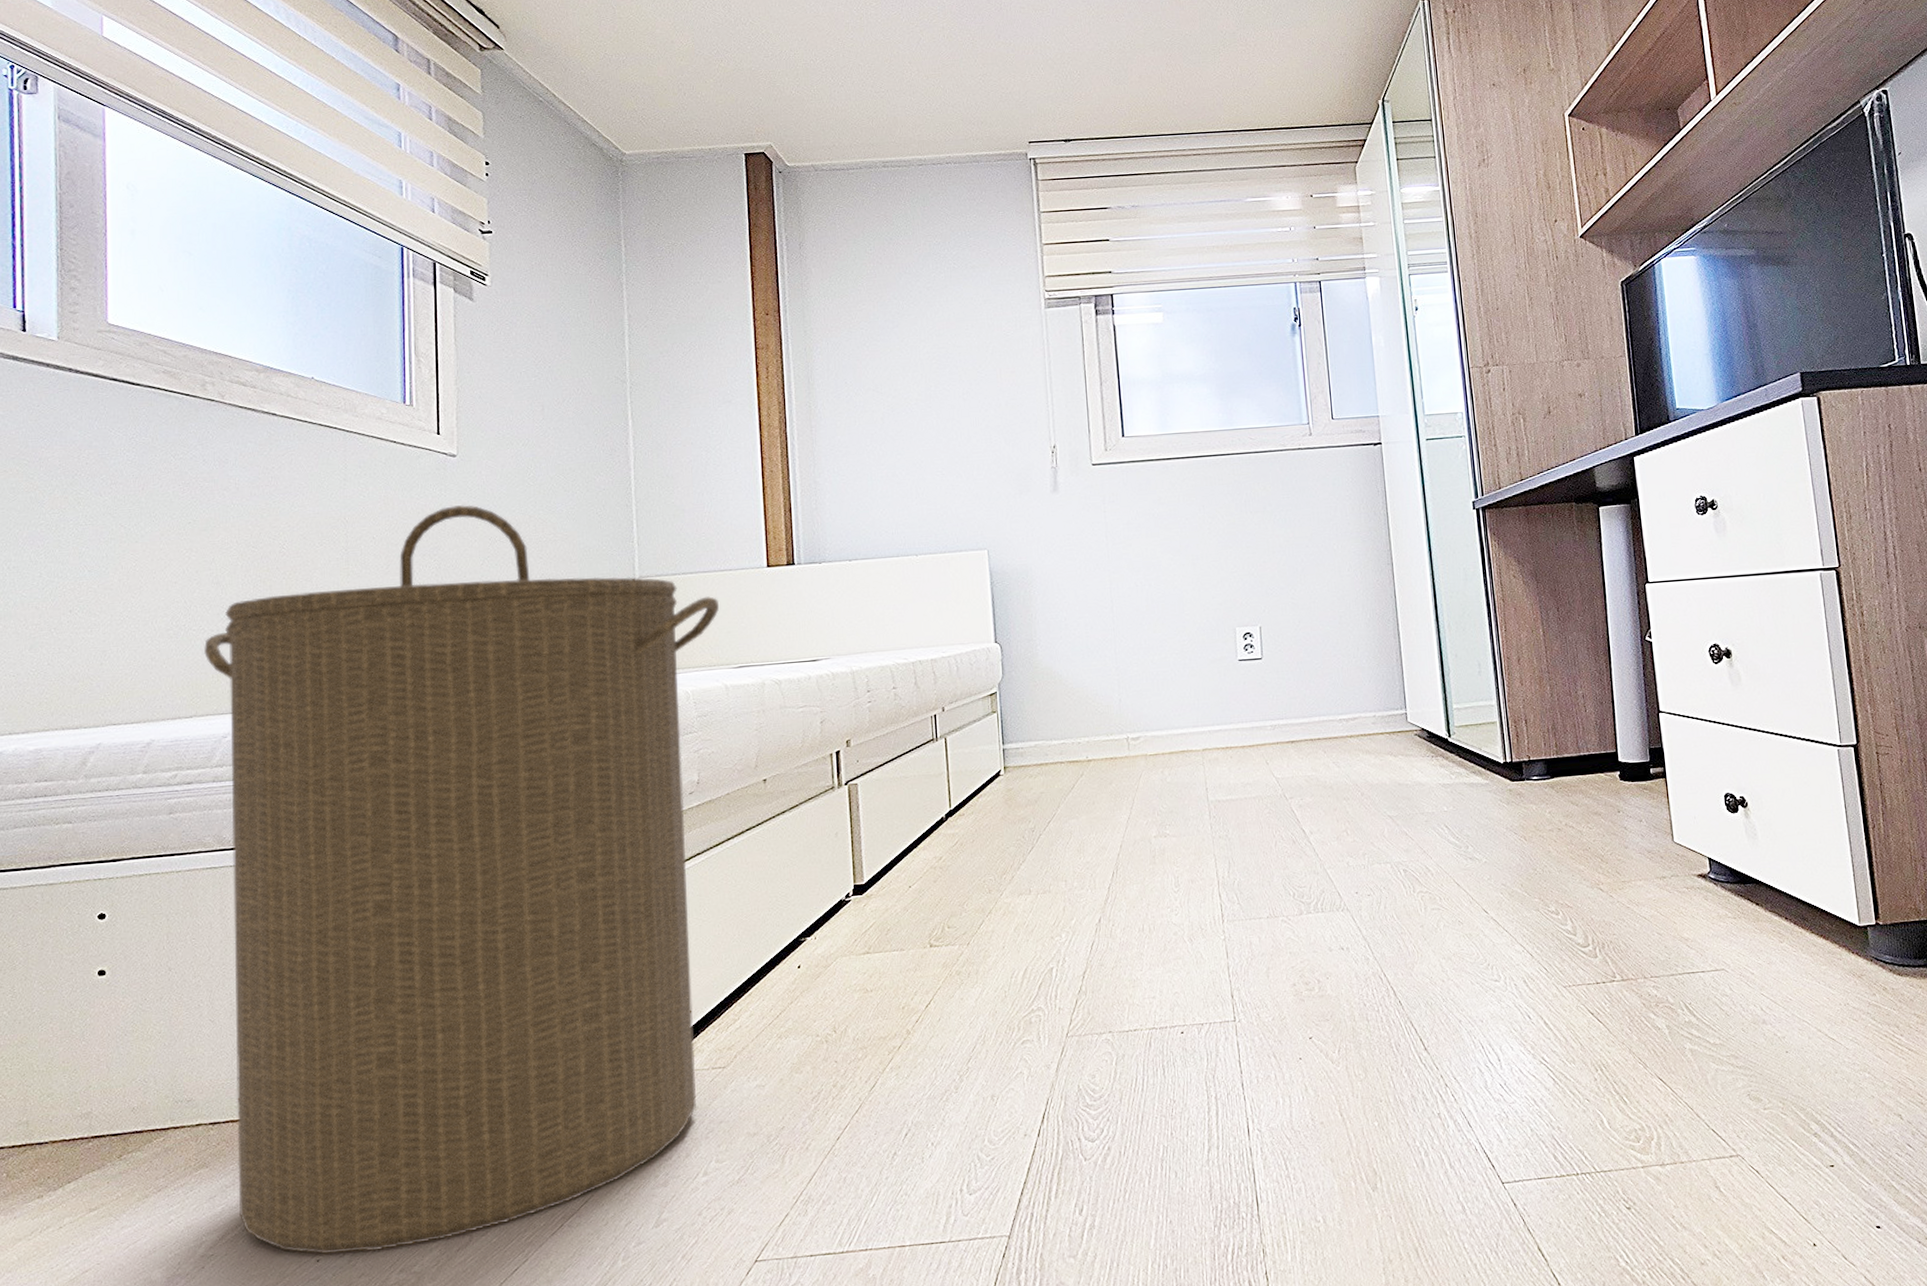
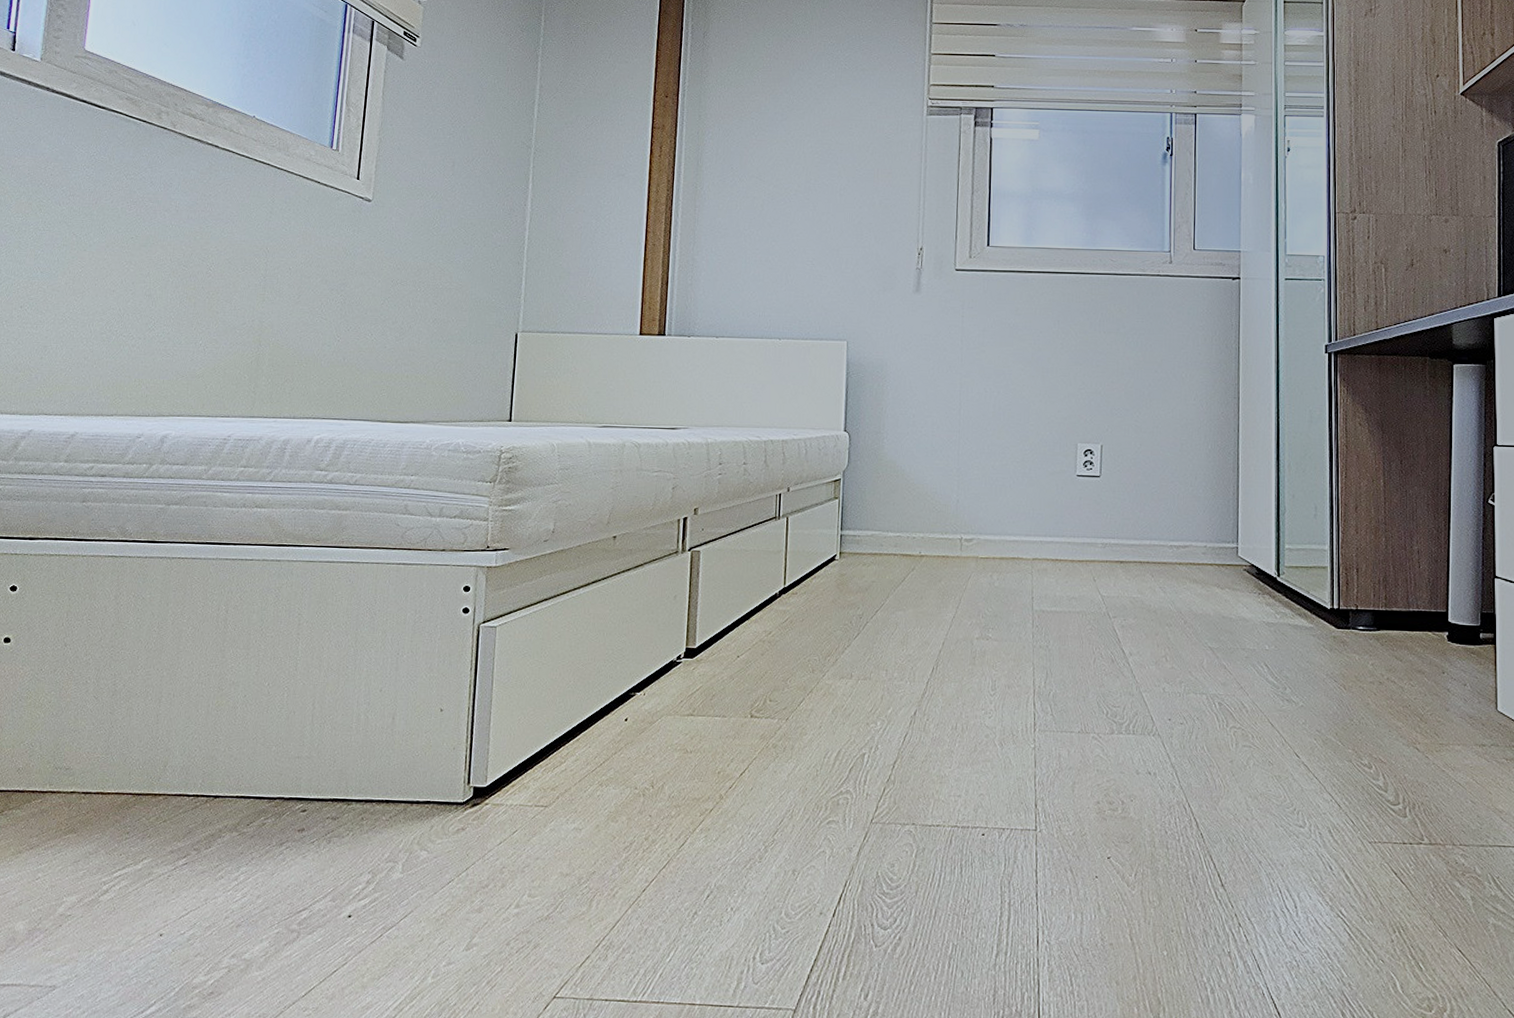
laundry hamper: present [204,505,719,1255] -> none [98,247,591,934]

